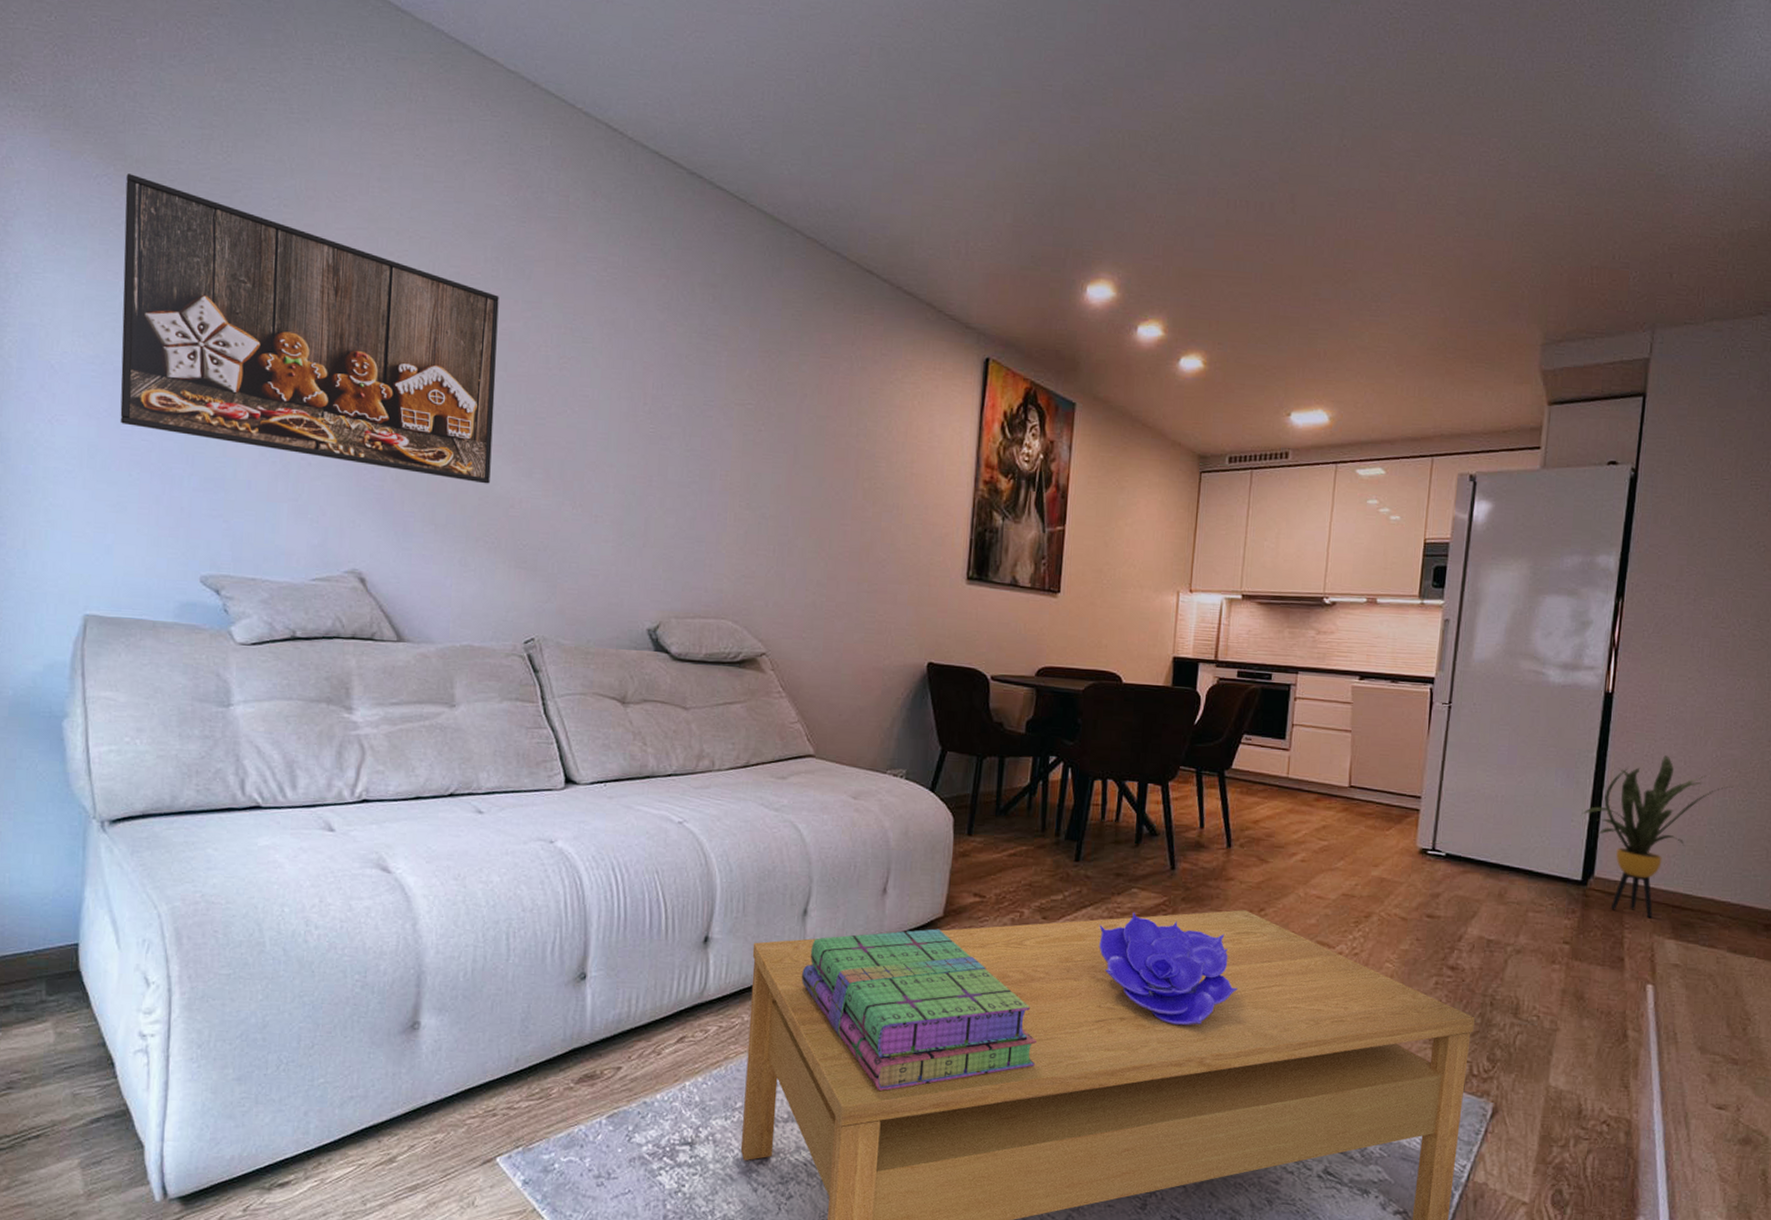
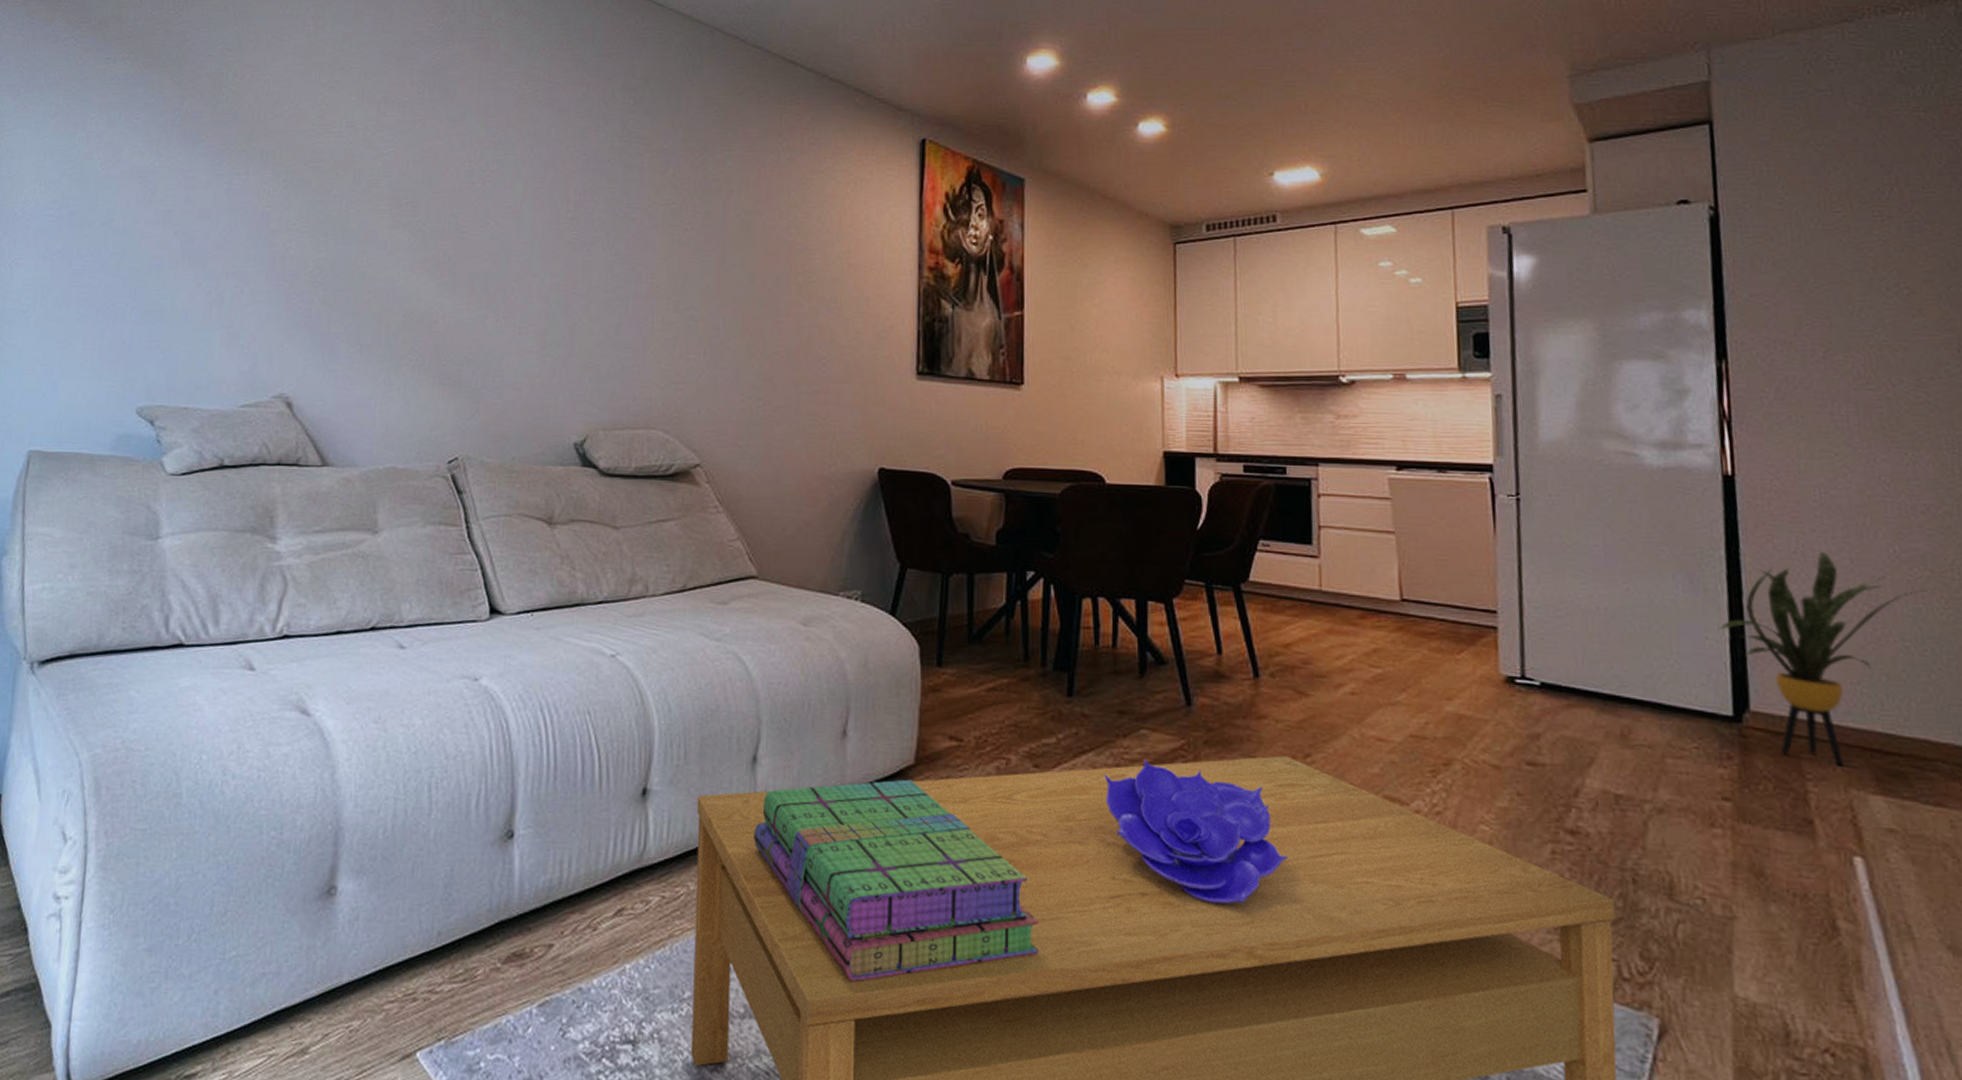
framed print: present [120,173,499,484] -> none [71,34,425,301]

